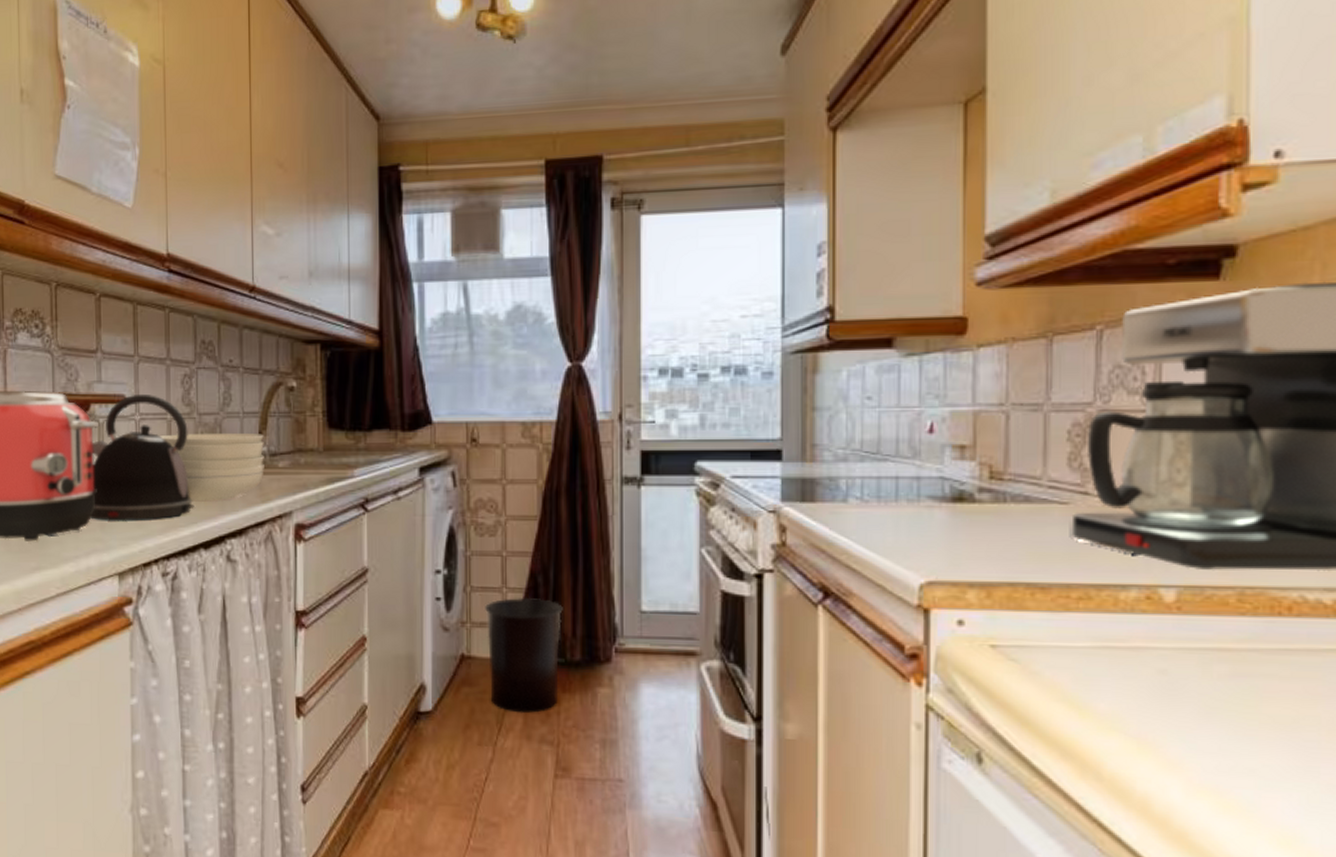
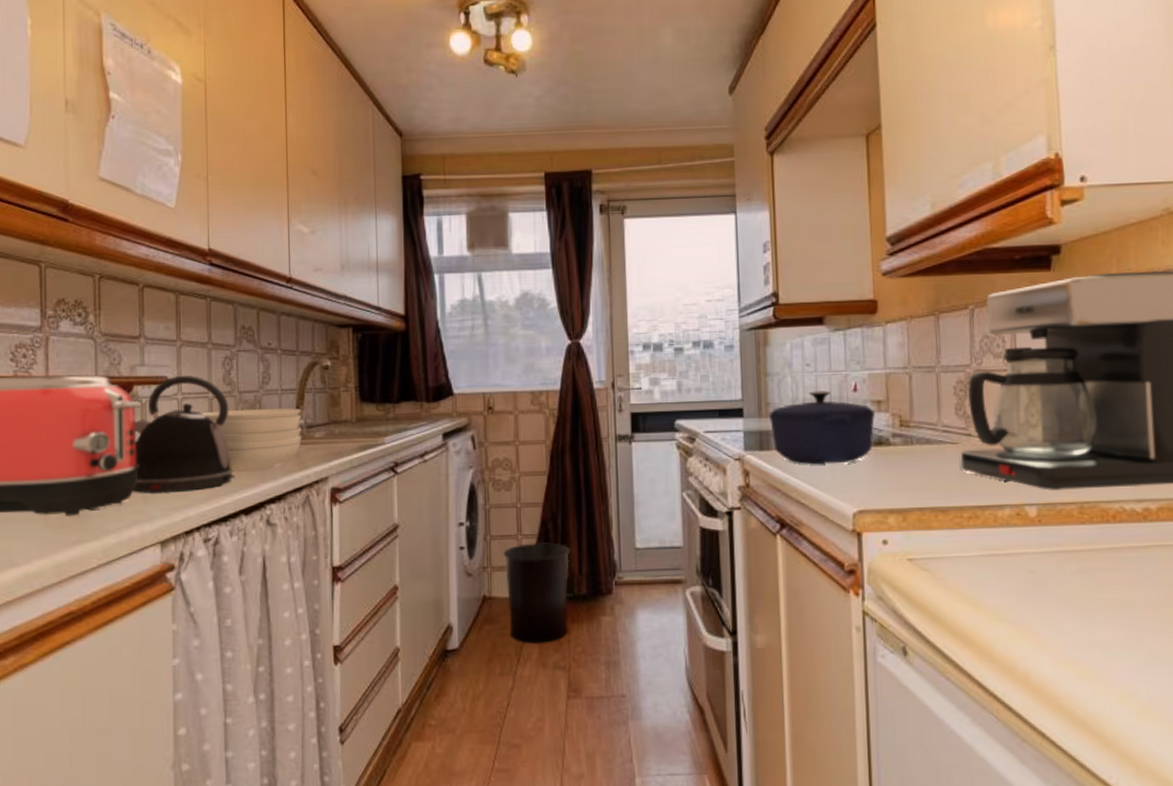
cooking pot: none [814,431,957,523] -> present [768,390,876,465]

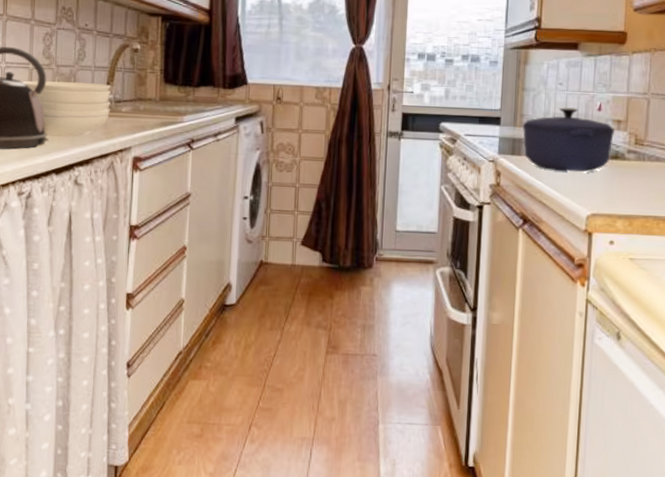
waste bin: present [503,542,570,643] -> none [280,218,339,305]

